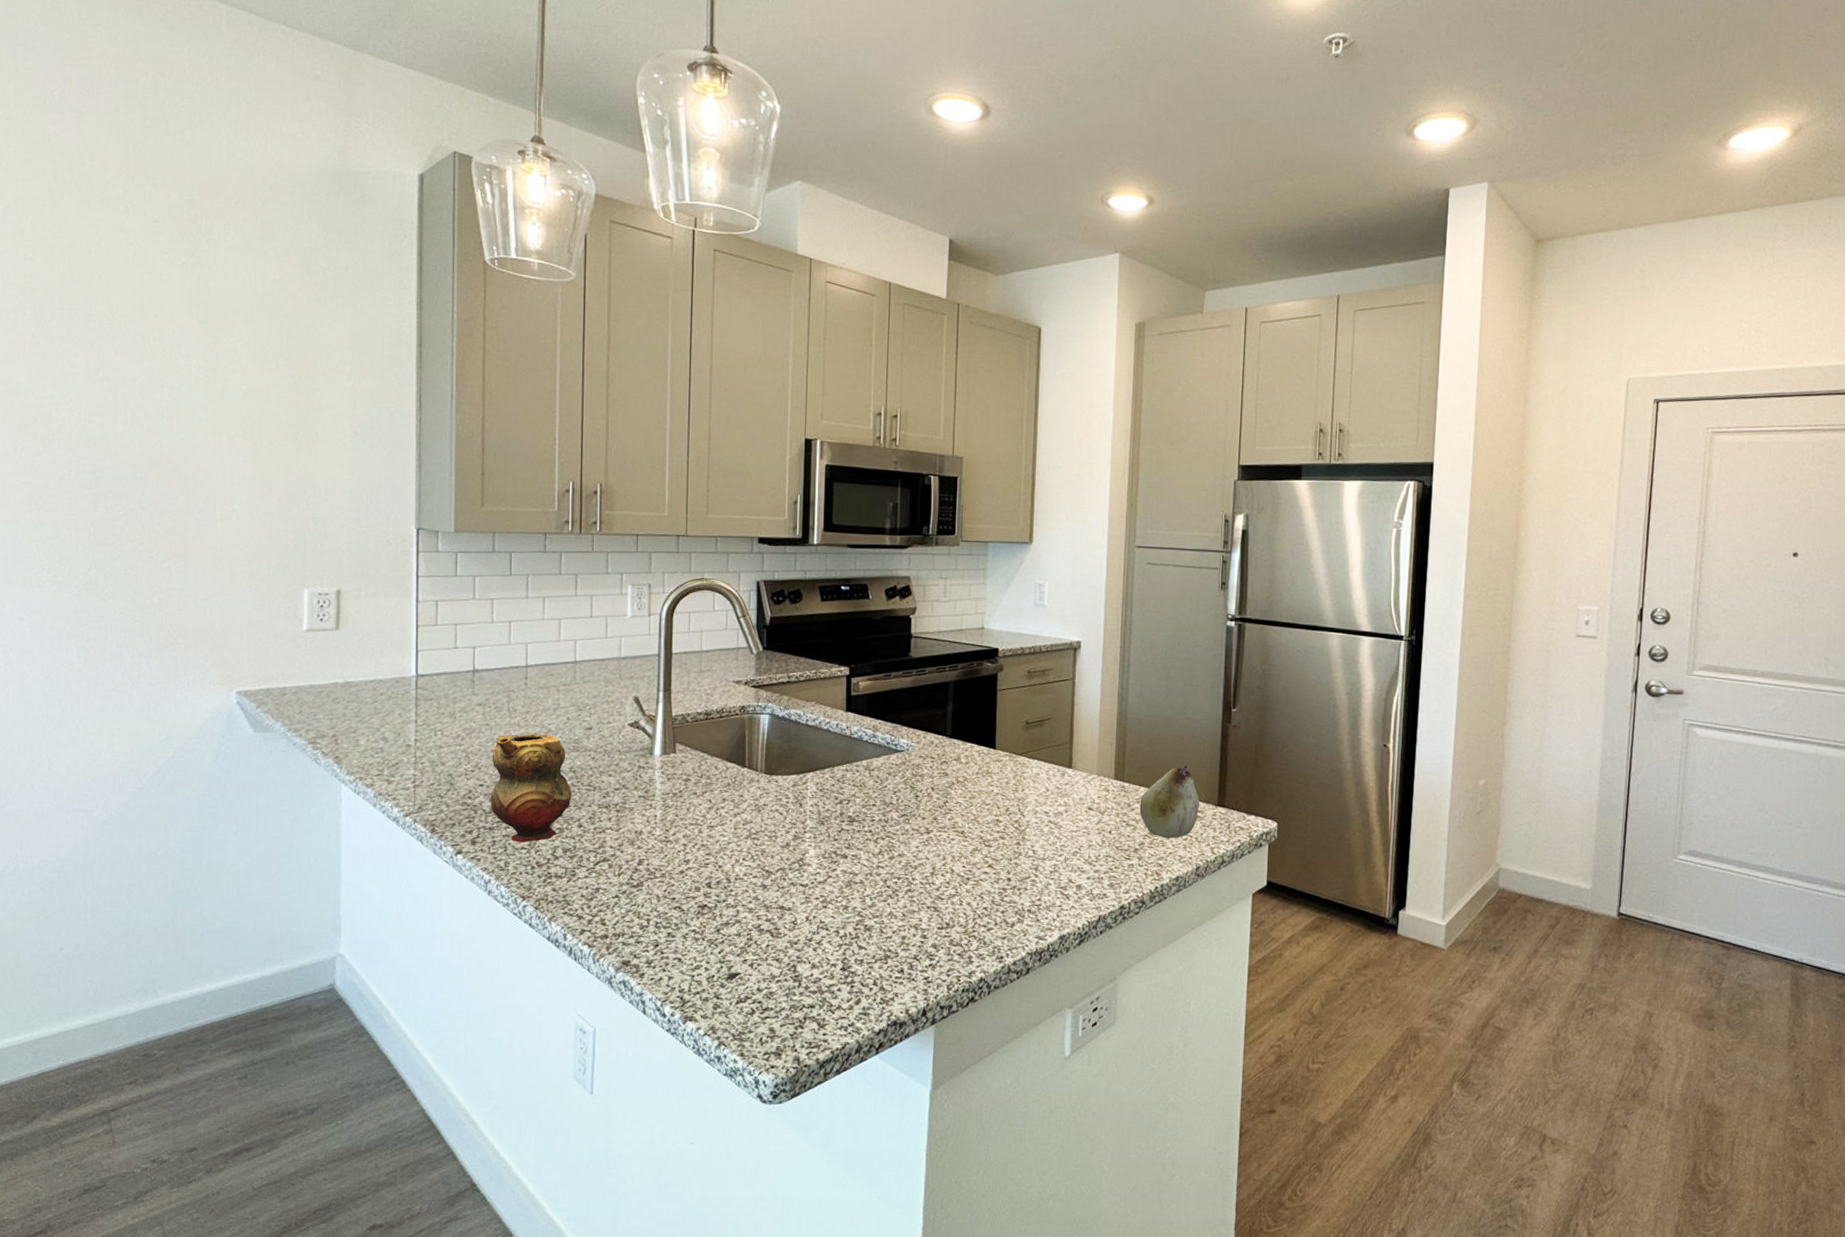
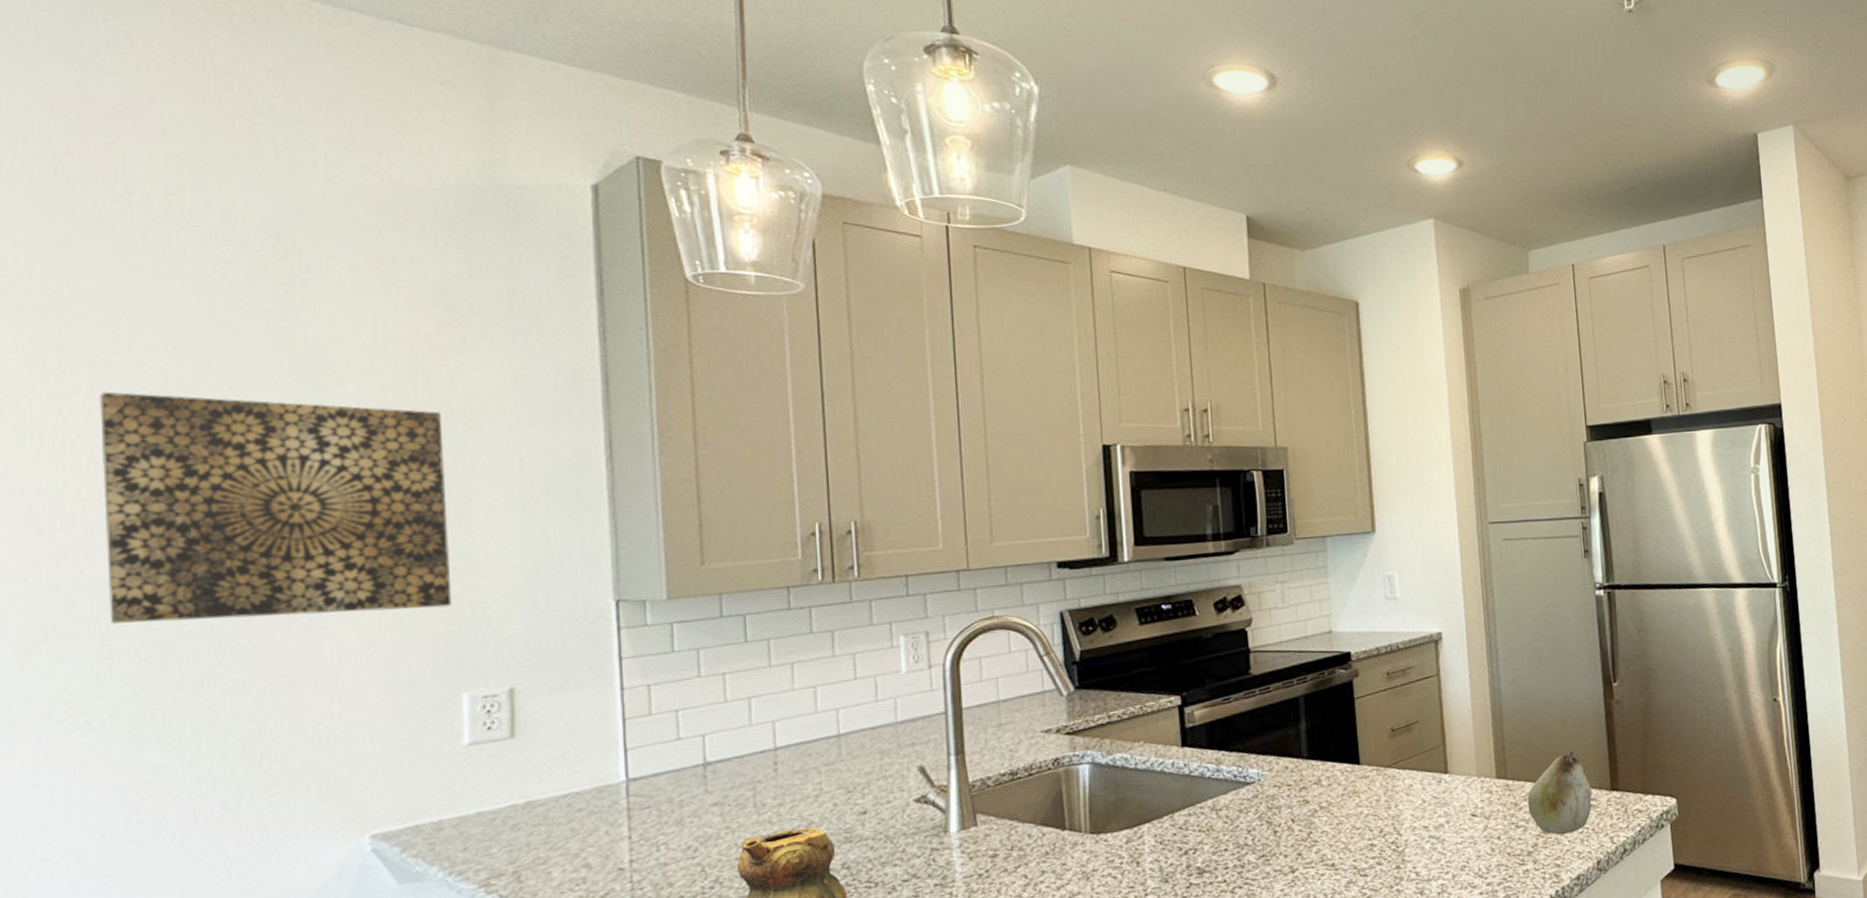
wall art: none [68,320,301,519] -> present [99,391,452,625]

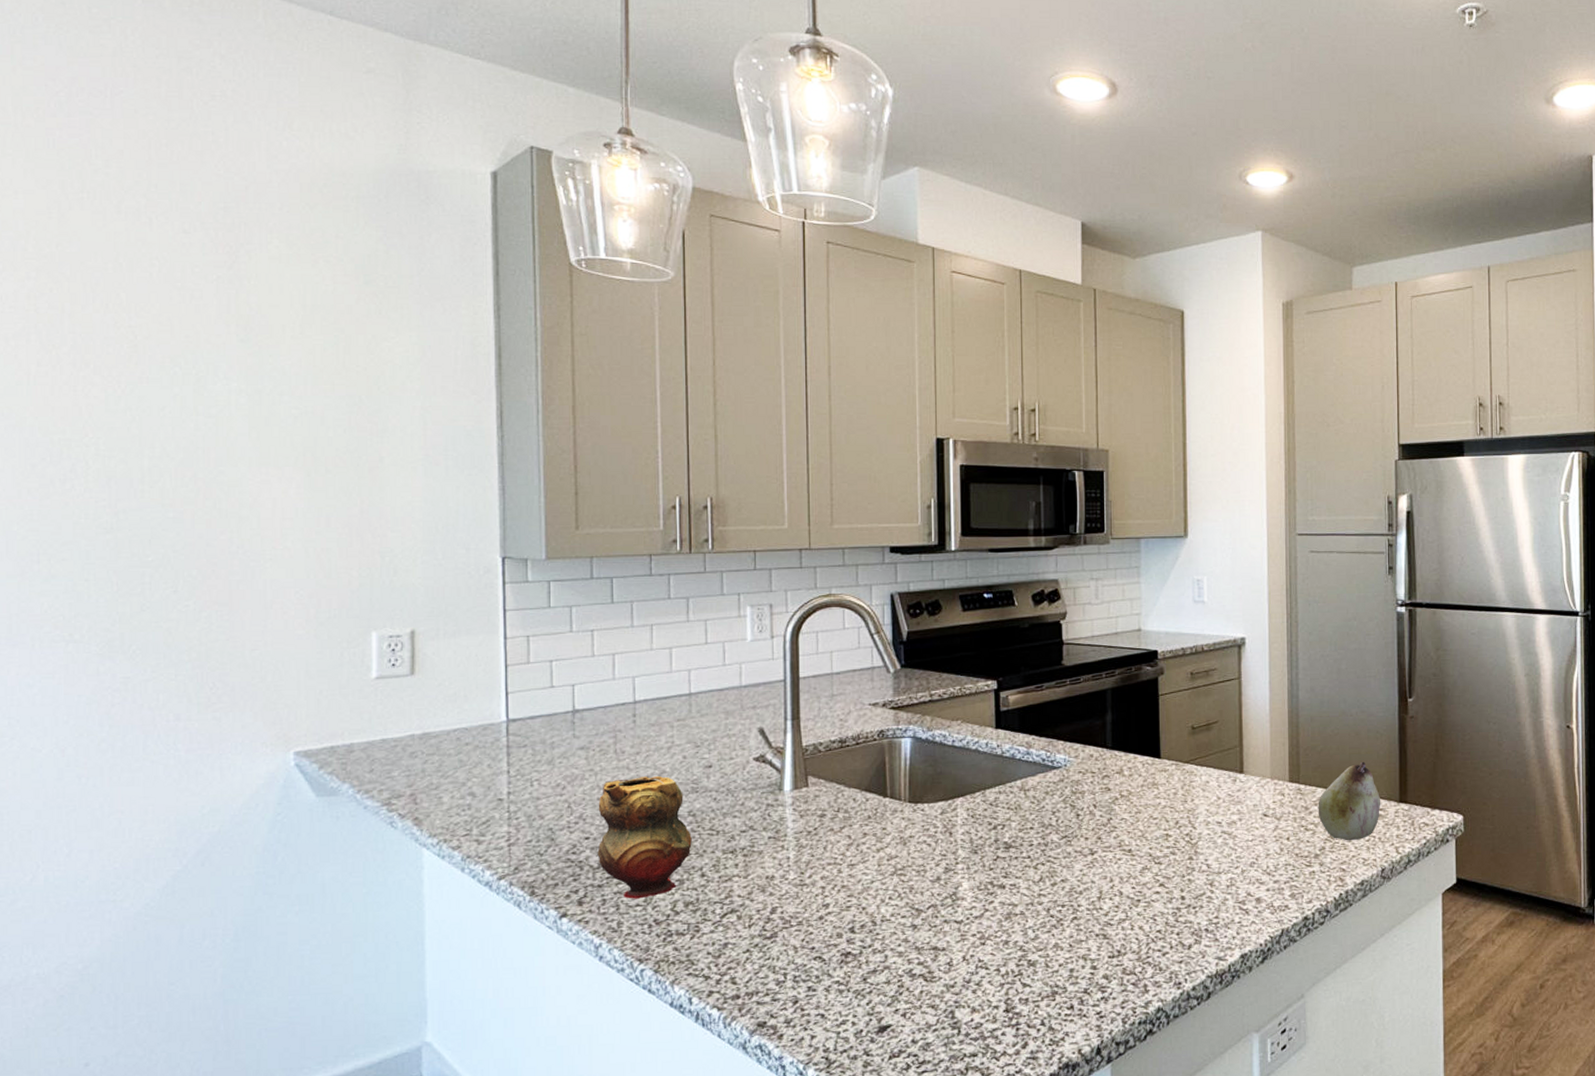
wall art: present [99,391,452,625] -> none [82,344,365,554]

